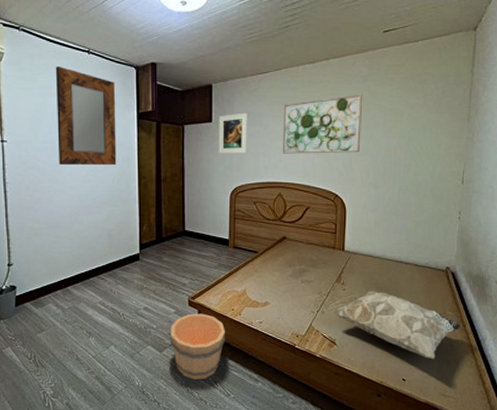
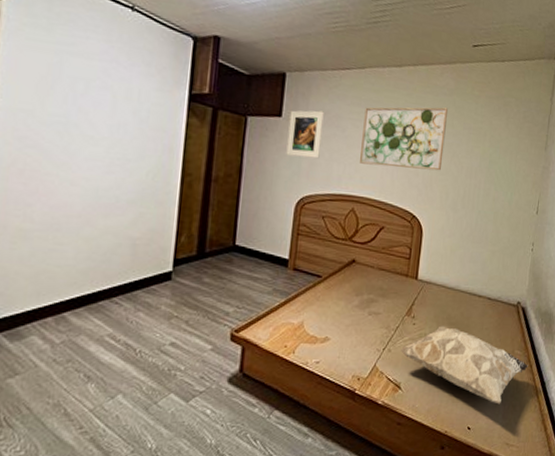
home mirror: present [55,66,117,166] -> none [72,18,164,156]
bucket: present [170,313,226,380] -> none [201,351,275,438]

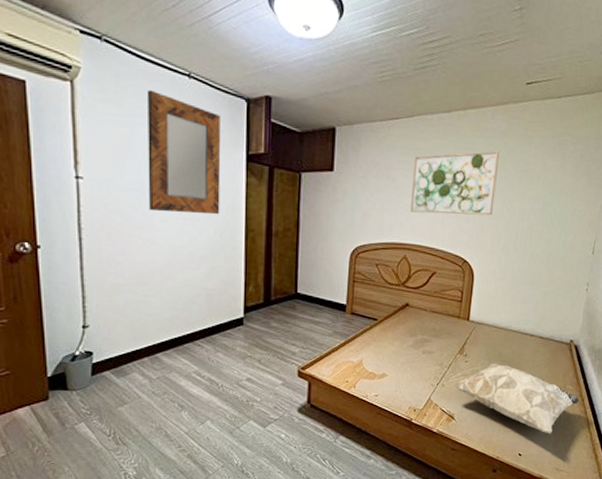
home mirror: none [72,18,164,156] -> present [146,89,221,215]
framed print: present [286,110,324,159] -> none [339,162,374,210]

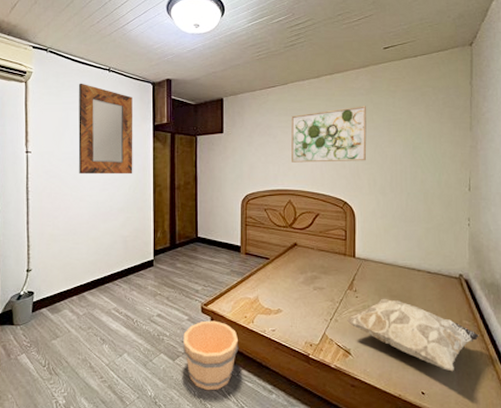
bucket: none [276,385,338,458] -> present [183,320,239,391]

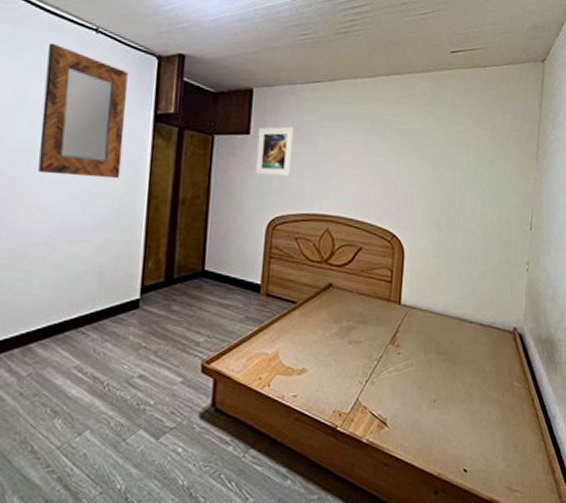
bucket: present [183,320,239,391] -> none [172,383,249,479]
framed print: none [230,124,257,163] -> present [255,126,294,177]
wall art: present [291,106,367,163] -> none [334,118,426,186]
decorative pillow: present [347,298,479,372] -> none [385,355,529,444]

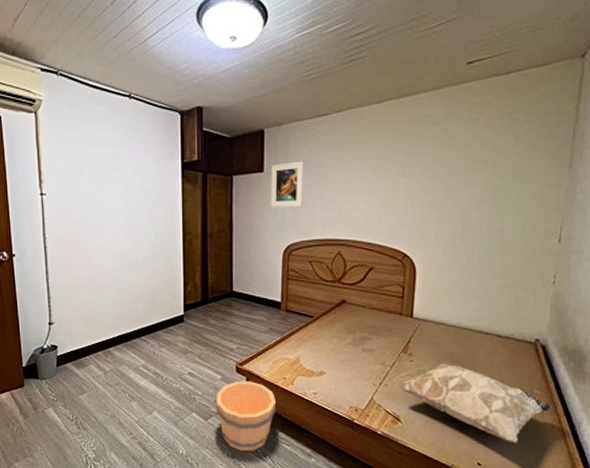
home mirror: present [38,42,128,179] -> none [95,112,160,220]
bucket: none [172,383,249,479] -> present [216,381,277,452]
decorative pillow: none [385,355,529,444] -> present [399,363,551,444]

